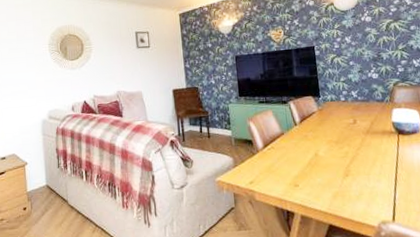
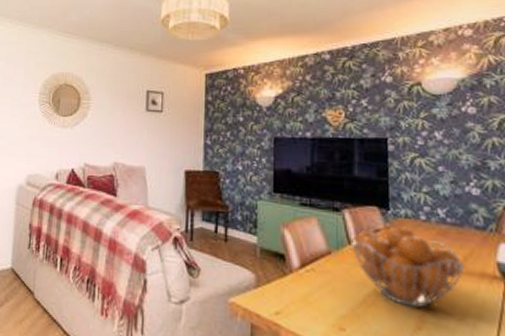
fruit basket: none [297,107,372,163] -> present [352,226,465,308]

